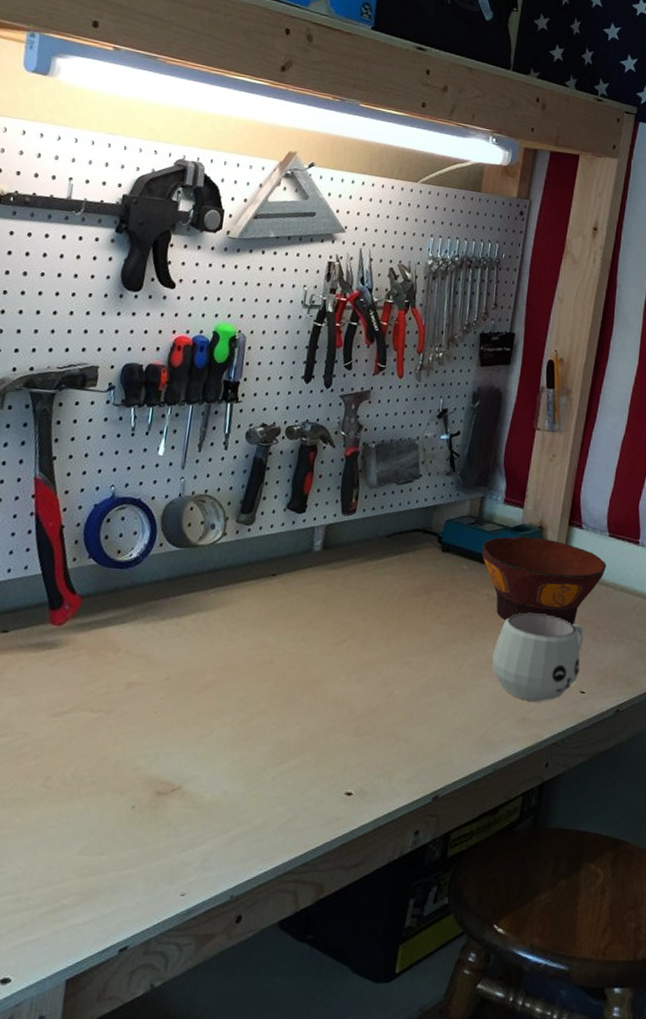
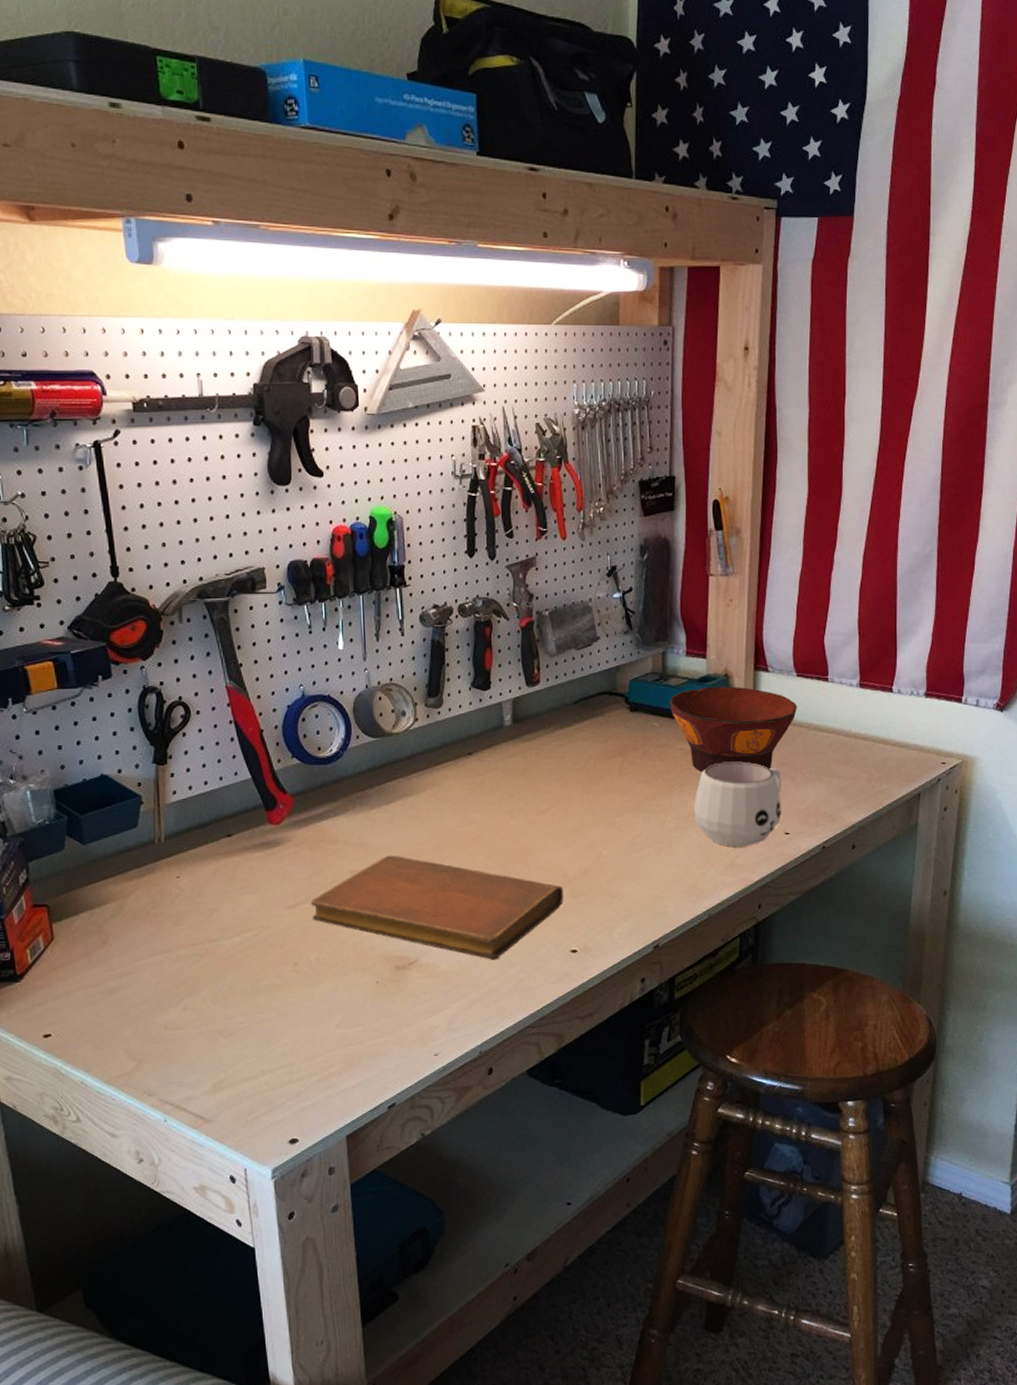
notebook: none [76,670,348,795] -> present [311,855,563,960]

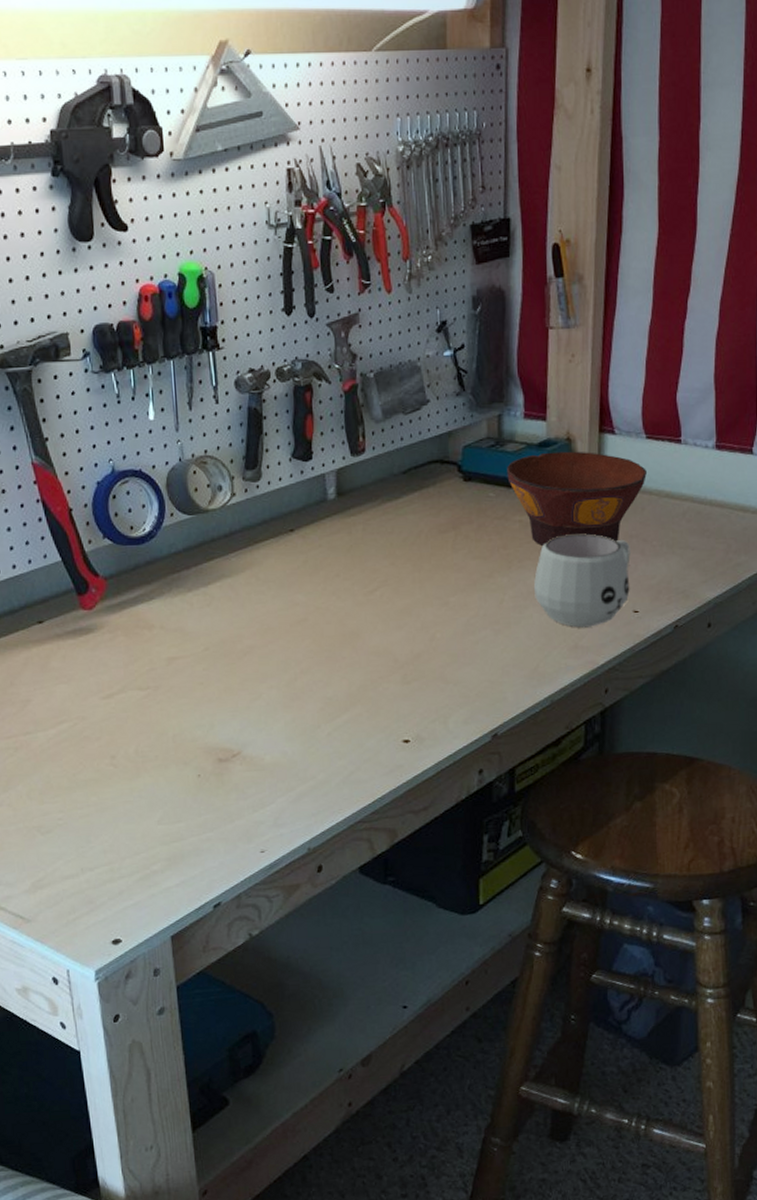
notebook: present [311,855,563,960] -> none [128,640,394,751]

